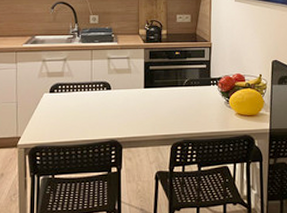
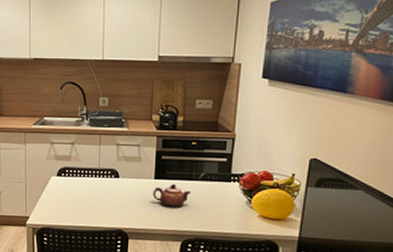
teapot: none [143,91,177,113] -> present [153,183,191,207]

